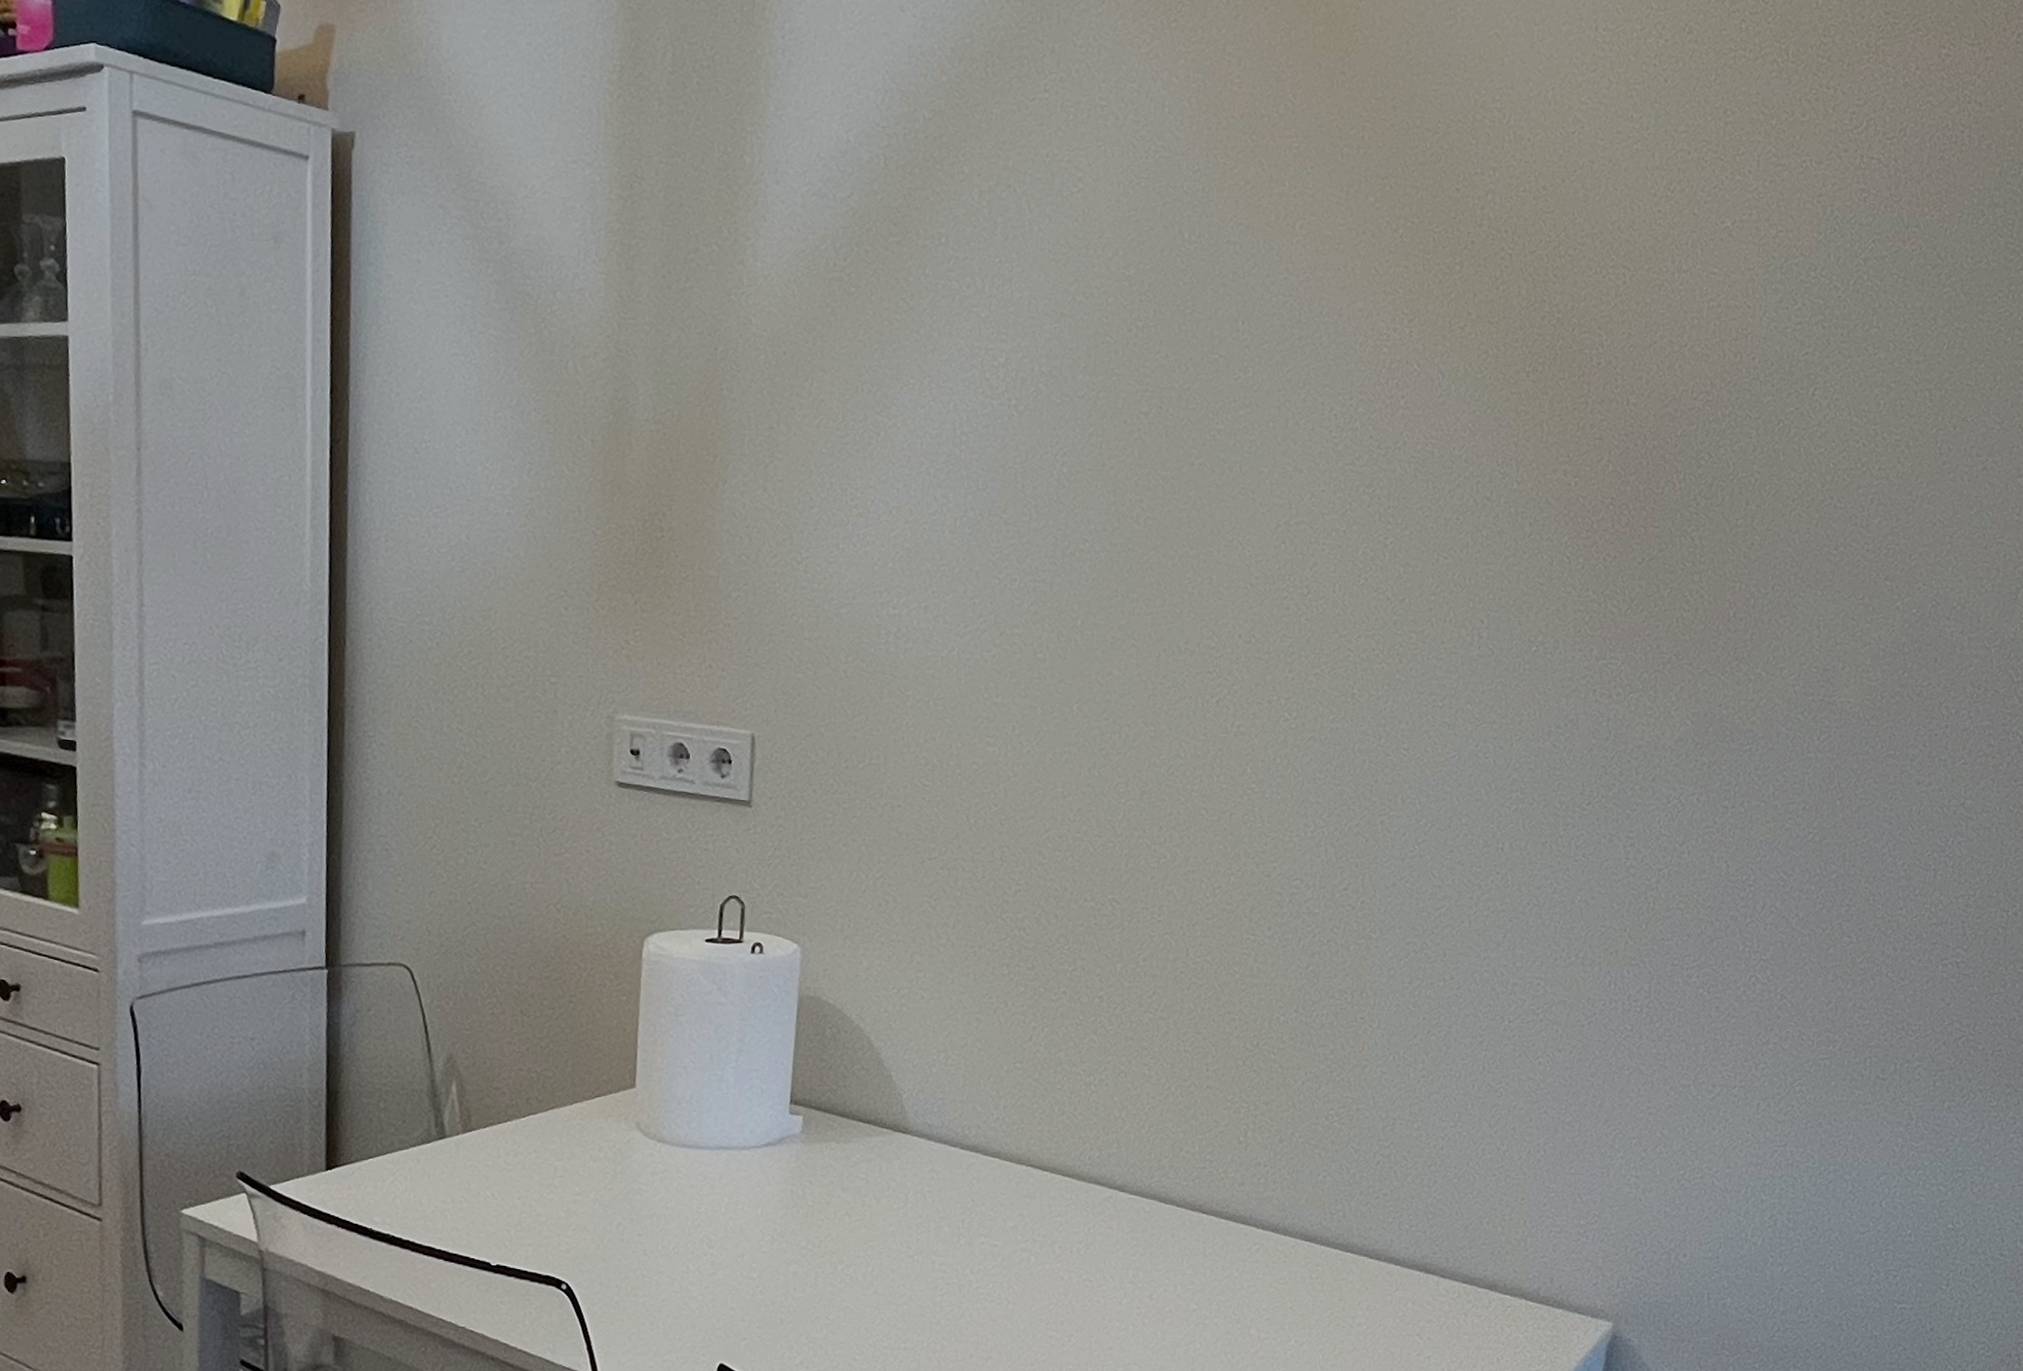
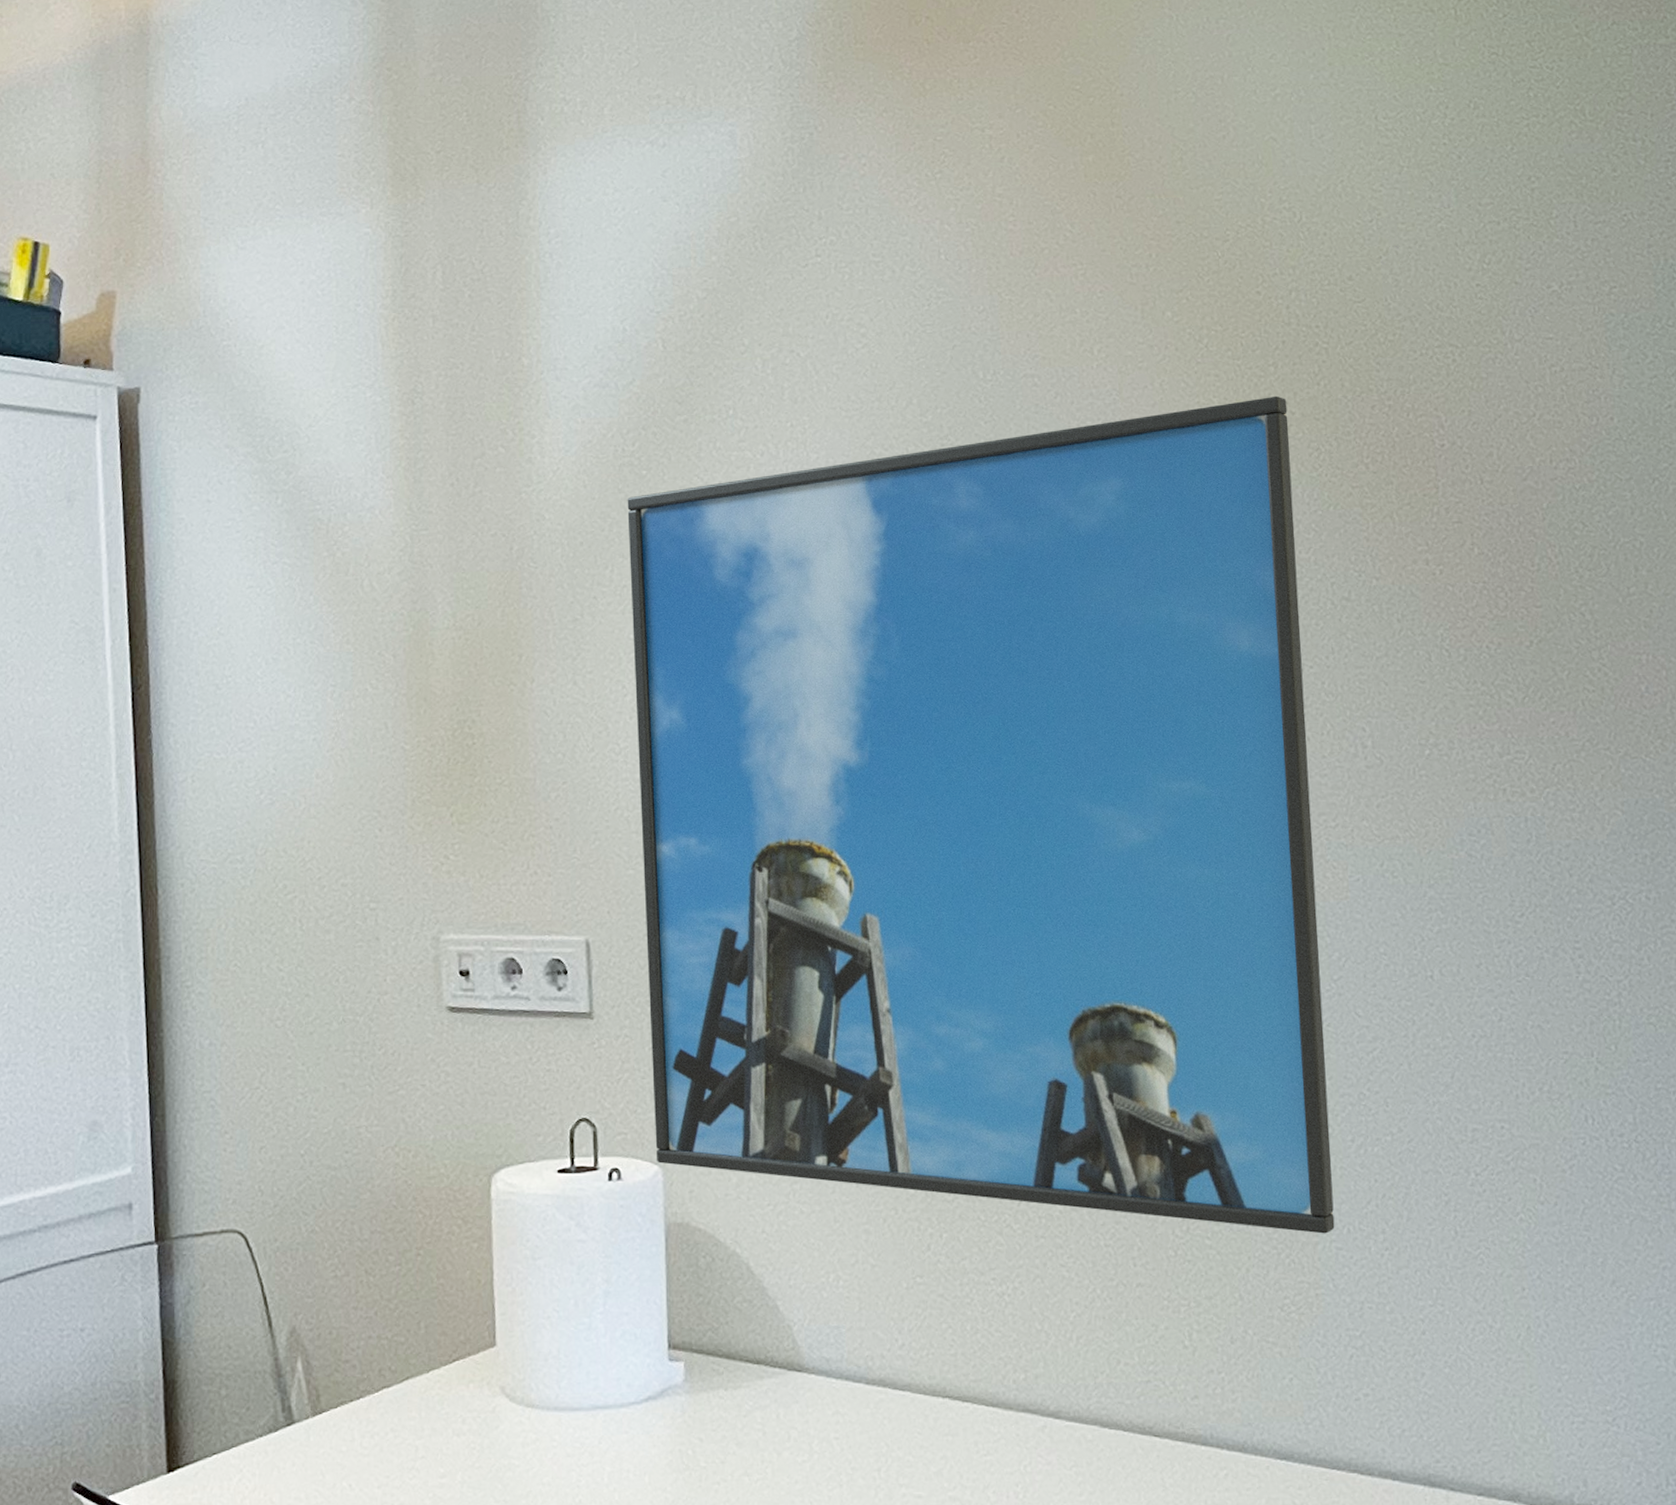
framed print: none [797,294,1466,1059] -> present [627,395,1335,1234]

